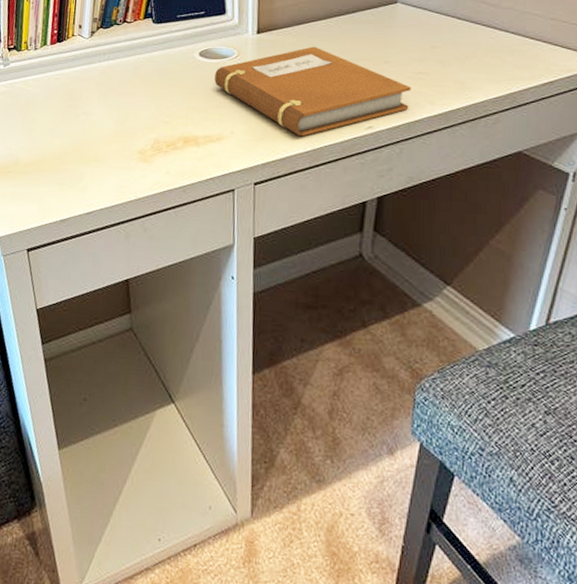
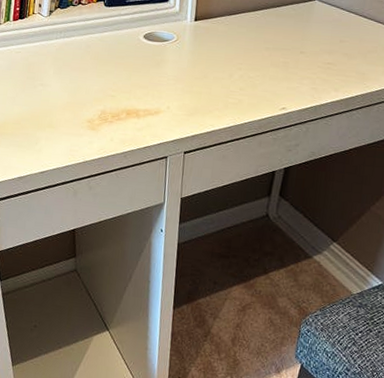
notebook: present [214,46,411,136] -> none [155,35,320,113]

